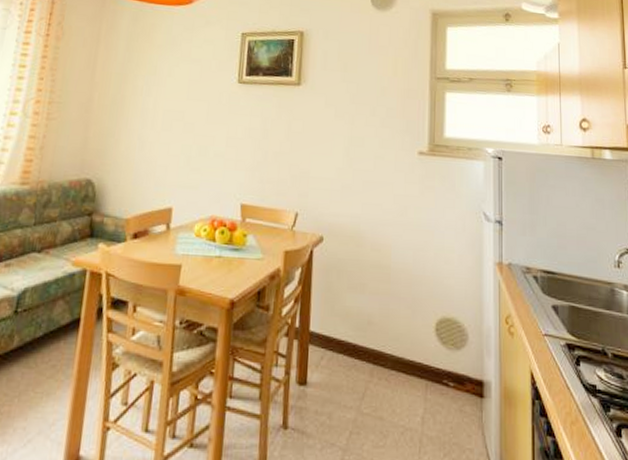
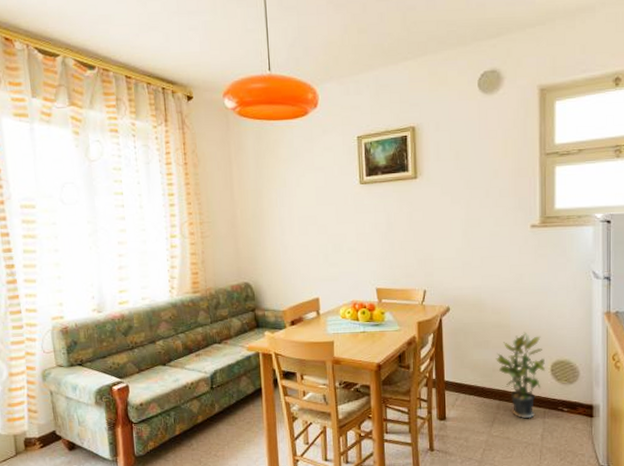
potted plant: none [372,277,430,393] -> present [496,332,546,419]

